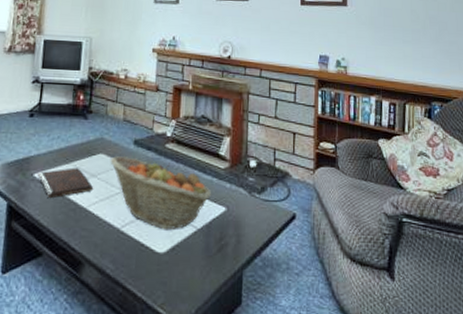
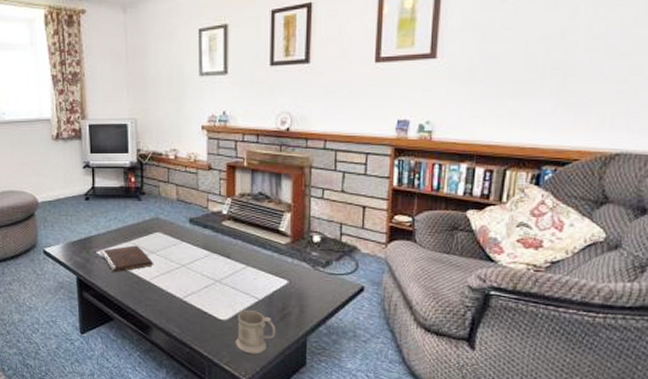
fruit basket: present [110,156,212,230] -> none [167,234,273,301]
mug: none [171,241,213,293] -> present [235,310,276,354]

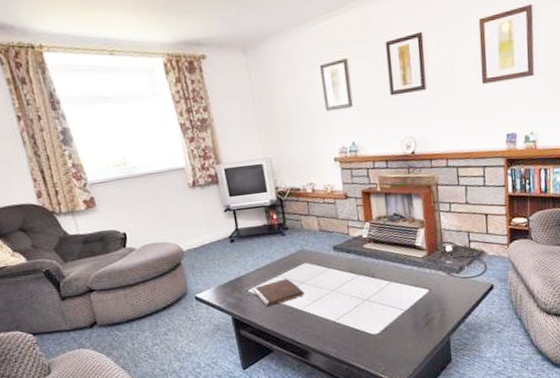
mug: present [235,310,276,354] -> none [388,321,423,361]

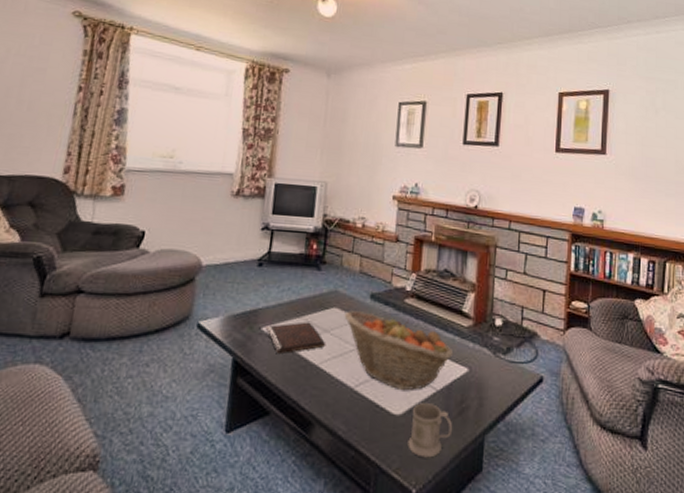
fruit basket: none [314,260,414,316] -> present [344,311,454,391]
mug: none [388,321,423,361] -> present [407,403,453,458]

